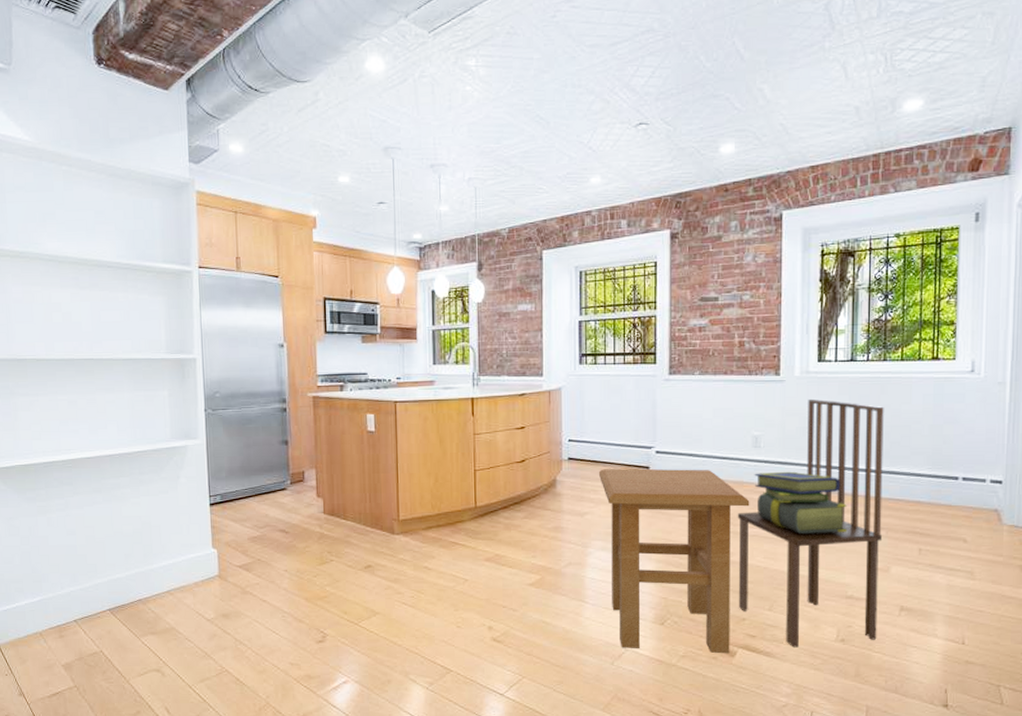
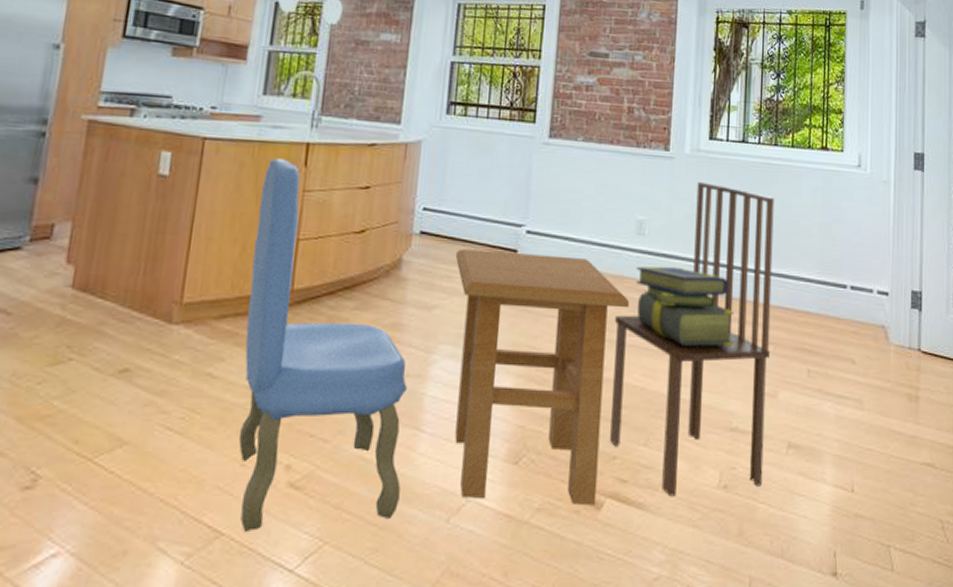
dining chair: none [443,412,574,670] -> present [238,158,408,533]

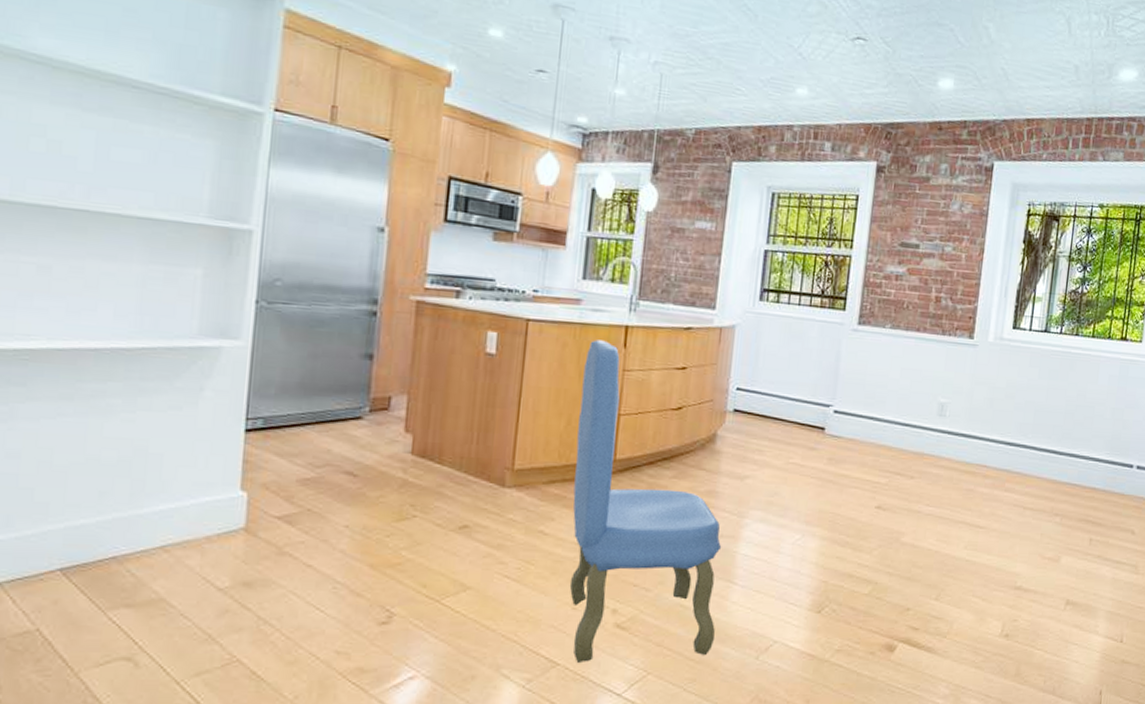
side table: present [455,249,630,506] -> none [764,426,929,649]
dining chair: present [610,181,774,497] -> none [904,368,1071,643]
stack of books: present [636,266,734,347] -> none [935,444,1026,517]

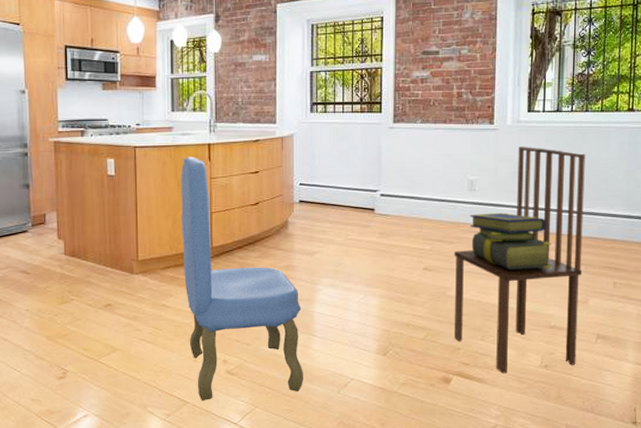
dining chair: none [904,368,1071,643] -> present [454,146,585,374]
stack of books: none [935,444,1026,517] -> present [469,212,552,270]

